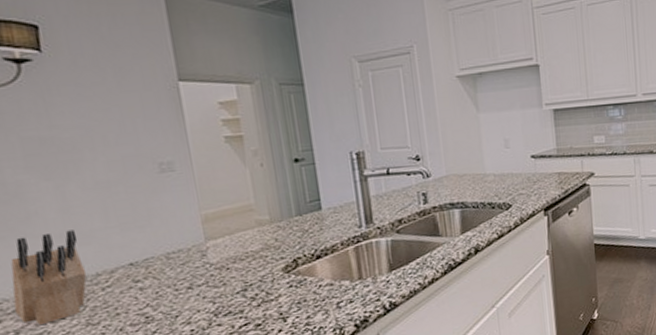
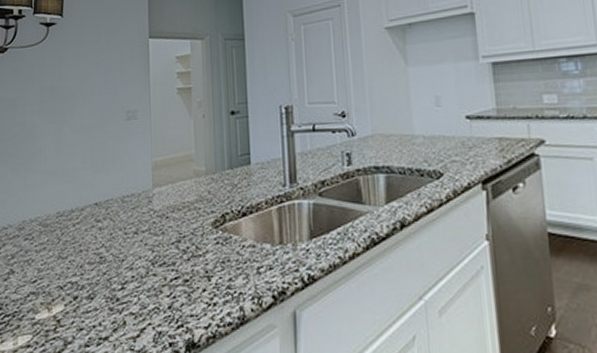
knife block: present [10,230,87,326] -> none [14,168,65,253]

